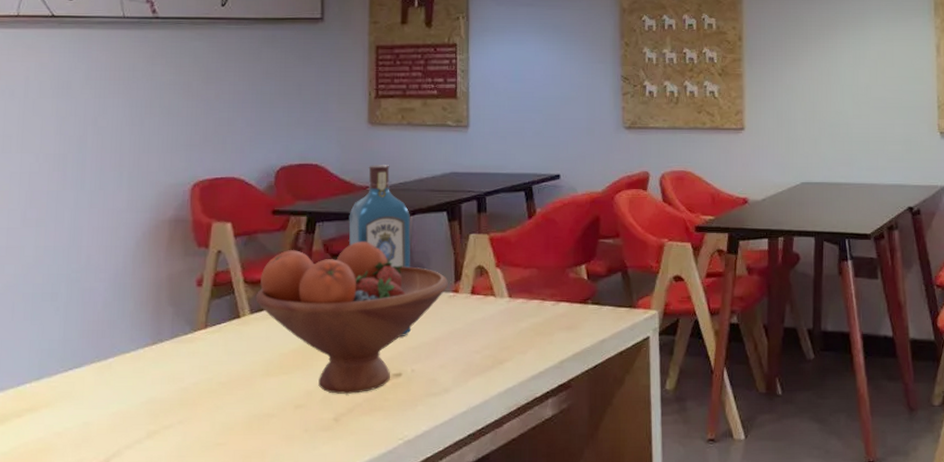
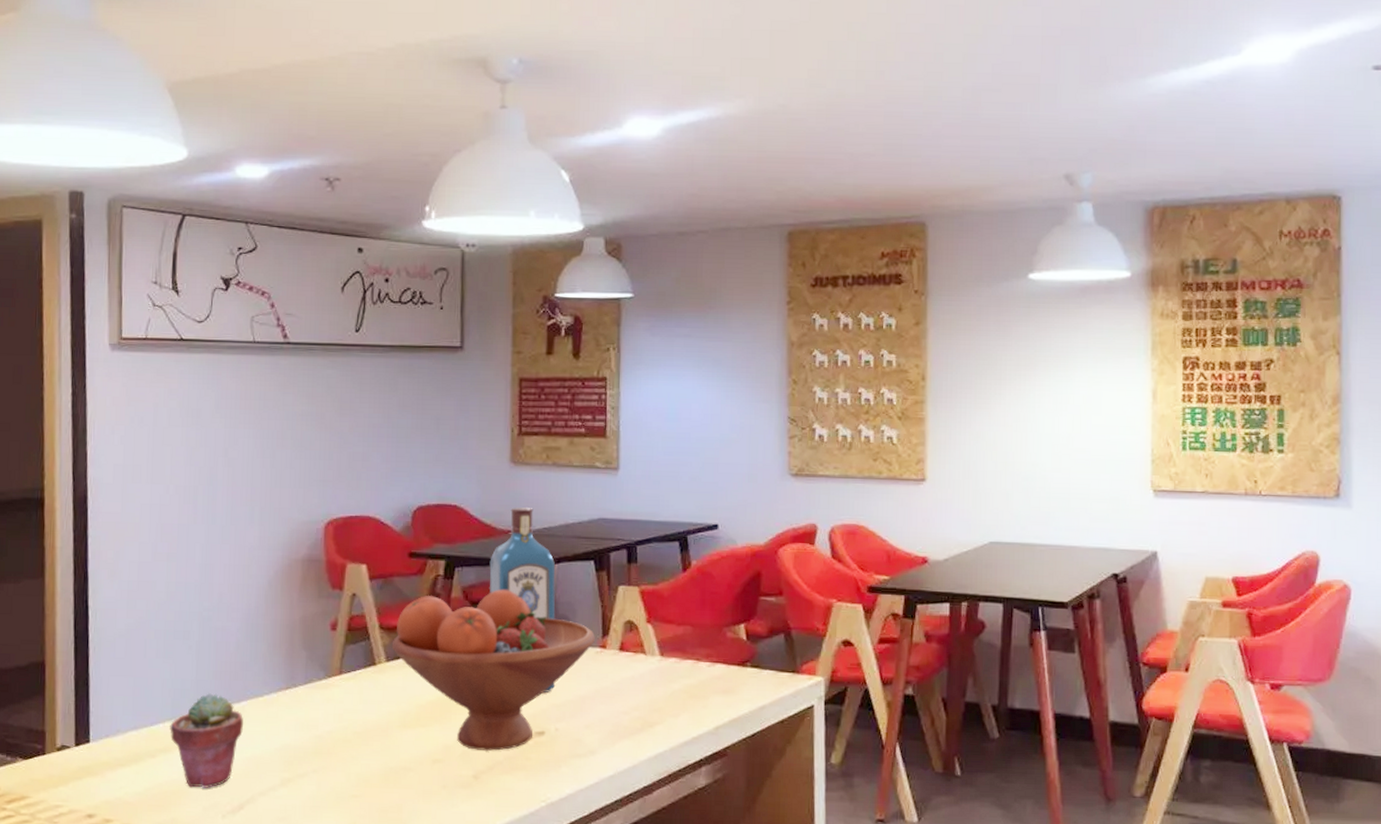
potted succulent: none [36,352,110,445] -> present [170,693,243,788]

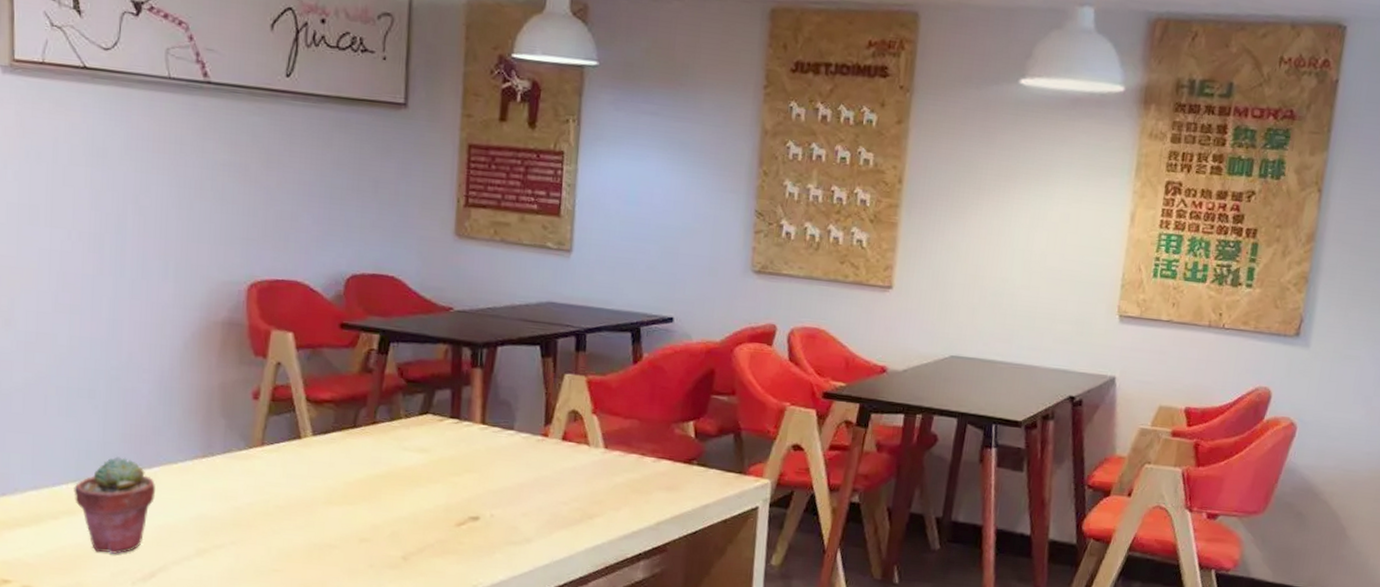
fruit bowl: present [391,589,596,751] -> none [318,369,538,533]
liquor: present [489,507,556,693] -> none [426,283,499,478]

